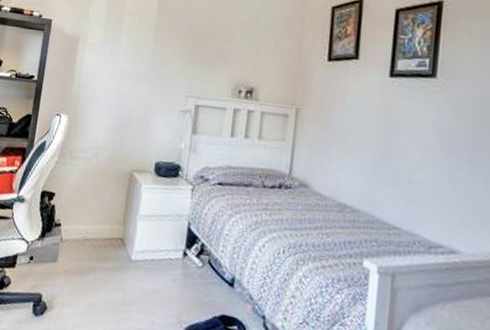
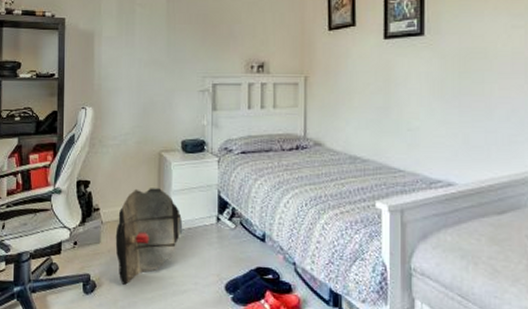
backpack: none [72,208,146,312] -> present [115,188,183,285]

